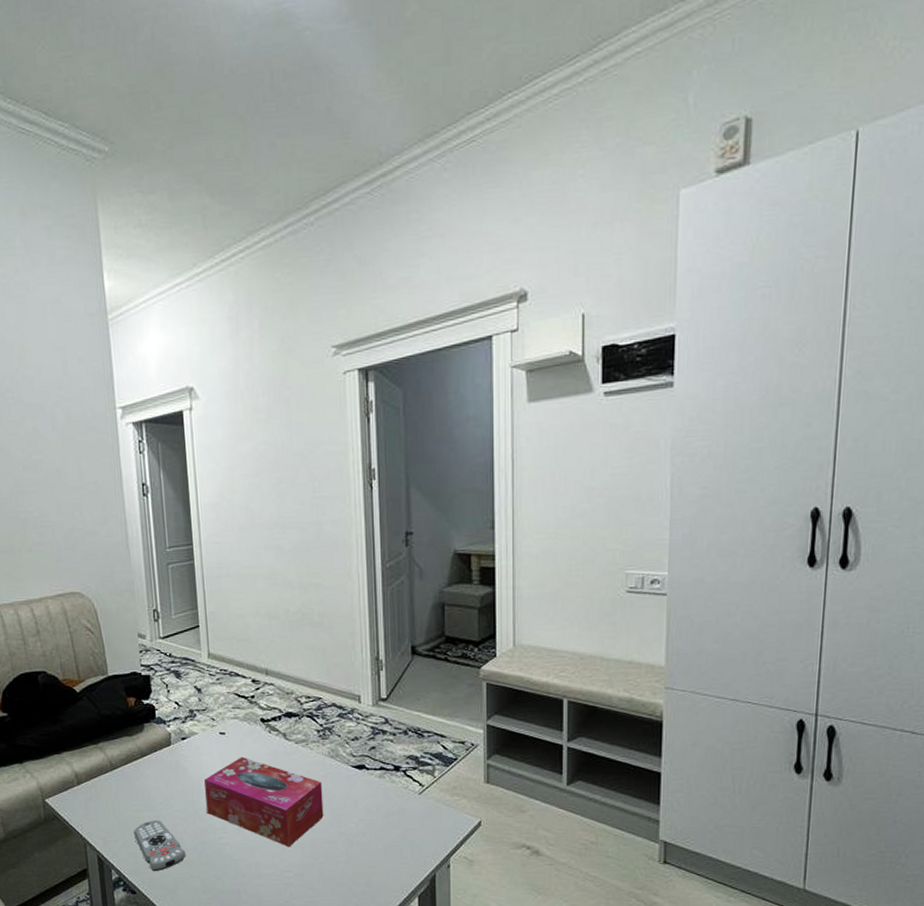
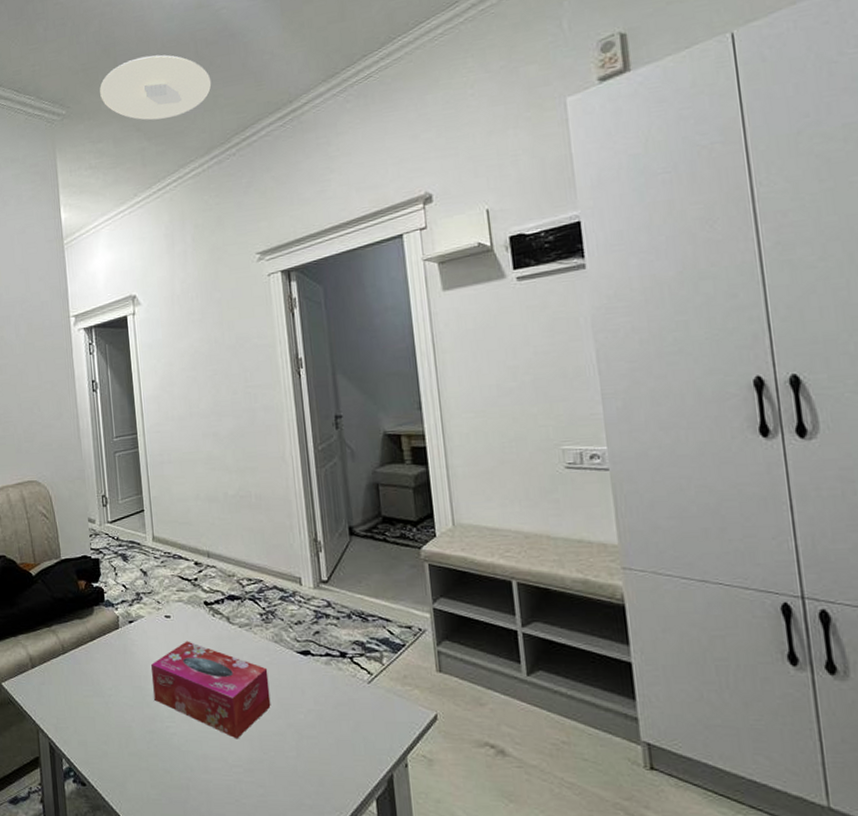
remote control: present [134,820,186,872] -> none [84,706,135,762]
ceiling light: none [151,83,289,171] -> present [100,55,212,121]

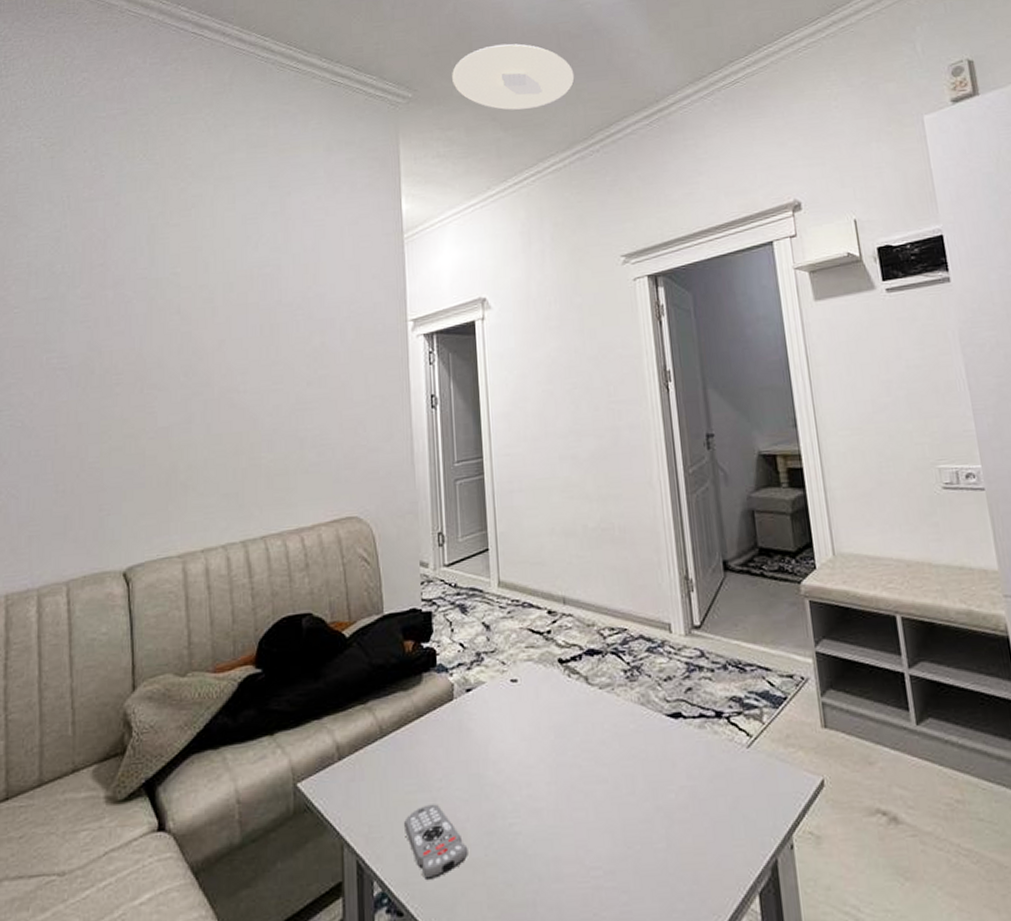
remote control: none [84,706,135,762] -> present [404,804,468,881]
tissue box: present [151,641,271,739] -> none [492,710,637,833]

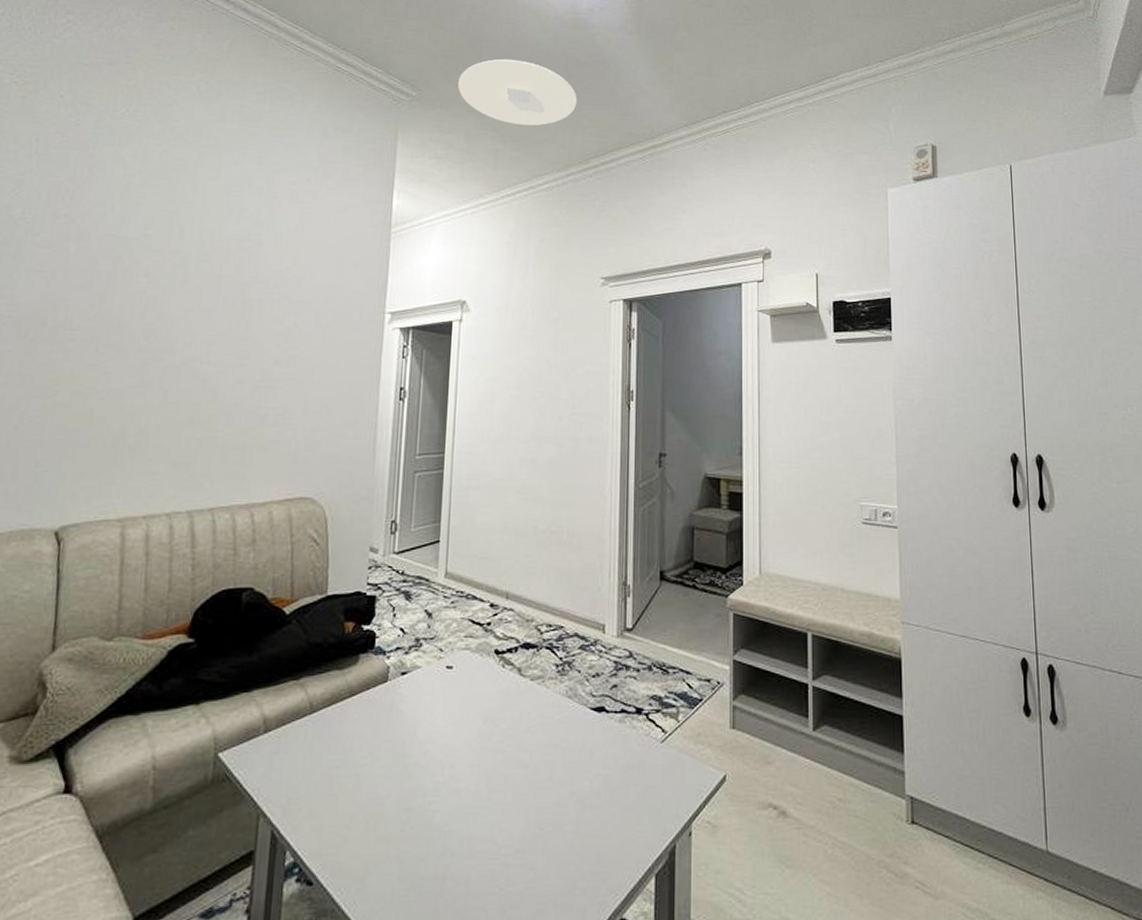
remote control: present [404,804,468,881] -> none [324,780,385,853]

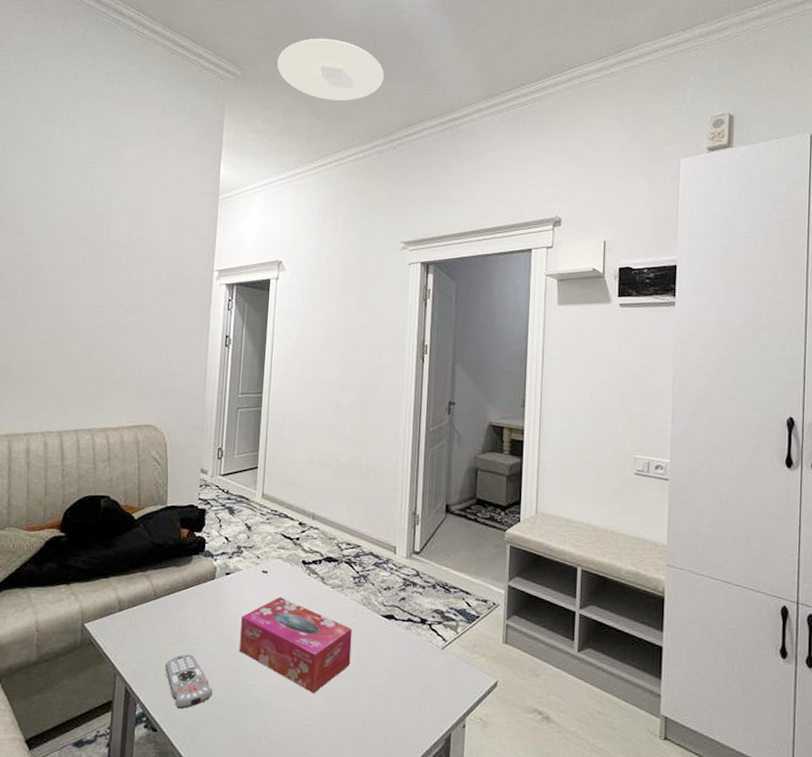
remote control: none [324,780,385,853] -> present [165,654,213,710]
tissue box: none [419,696,556,814] -> present [239,596,353,694]

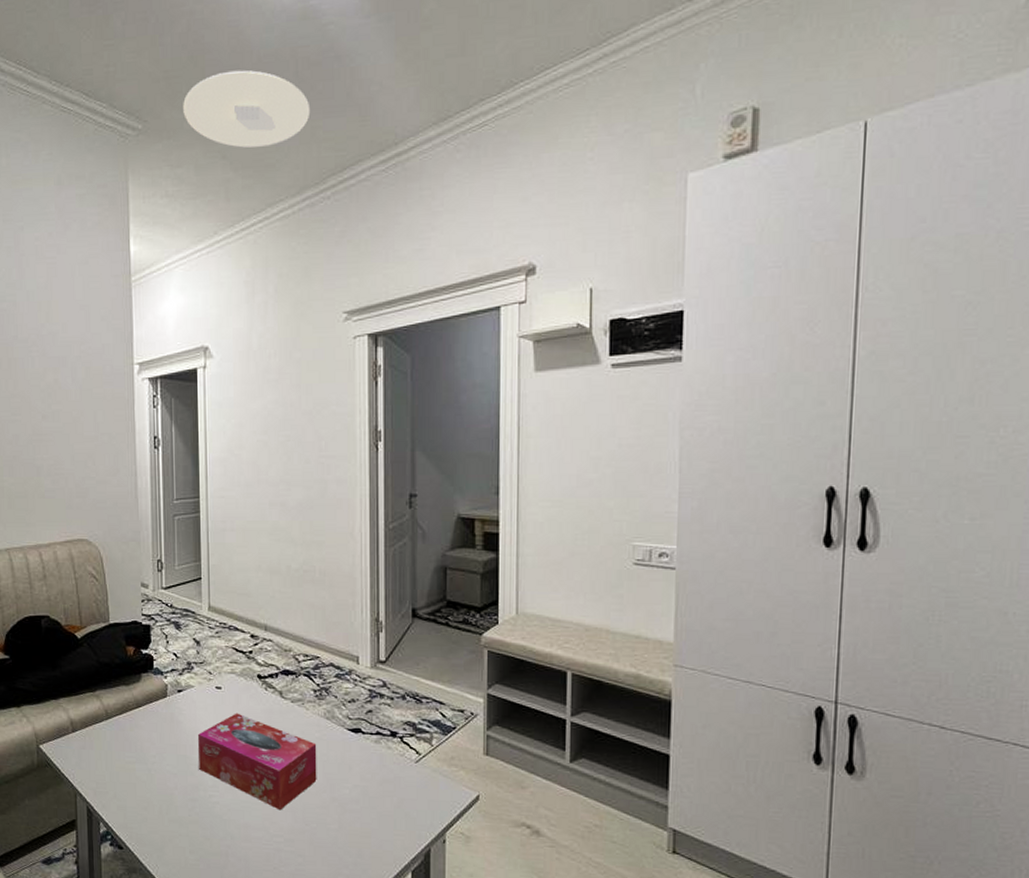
remote control: present [165,654,213,710] -> none [125,773,175,828]

